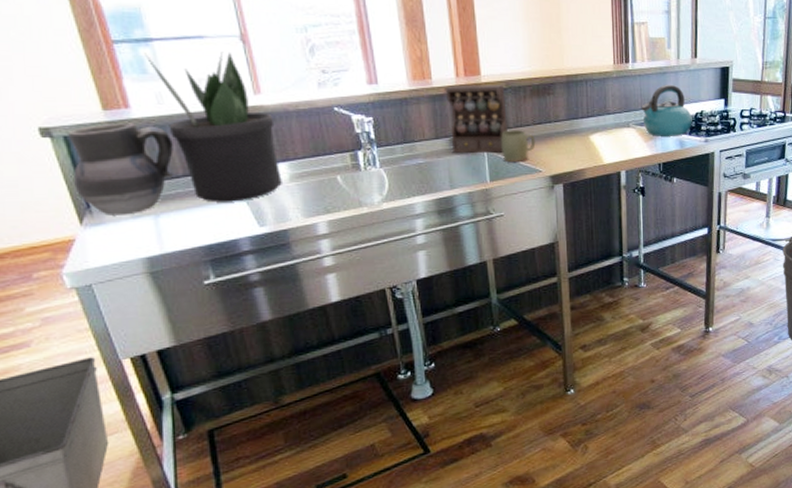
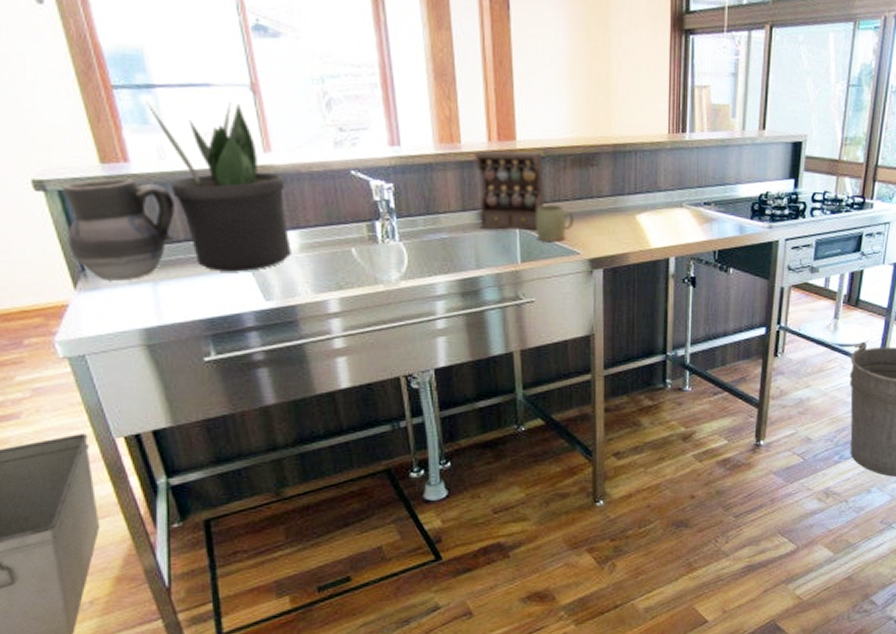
kettle: present [641,84,692,136] -> none [697,159,755,220]

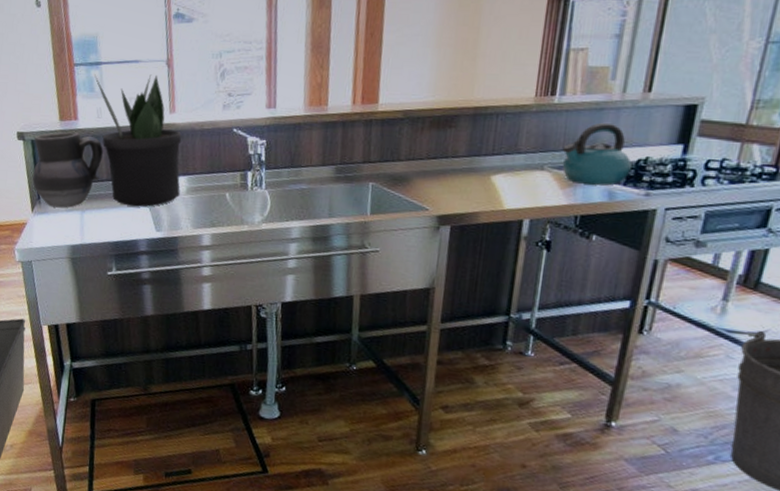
spice rack: present [475,151,545,230] -> none [337,113,402,186]
mug: present [536,204,574,241] -> none [387,162,427,197]
kettle: none [697,159,755,220] -> present [562,122,632,186]

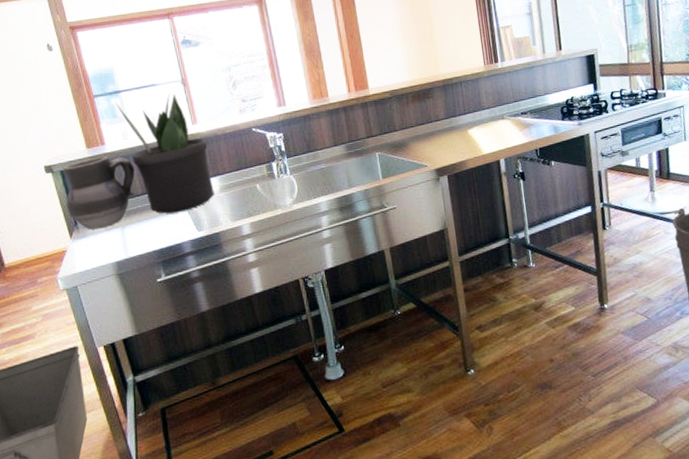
kettle: present [562,122,632,186] -> none [513,76,564,125]

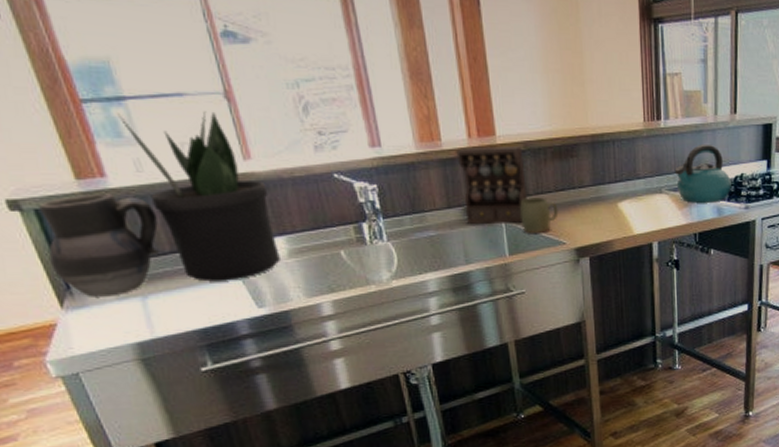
spice rack: none [340,95,395,157] -> present [456,146,528,224]
mug: none [389,131,420,160] -> present [520,197,558,233]
kettle: none [513,76,564,125] -> present [674,144,731,203]

